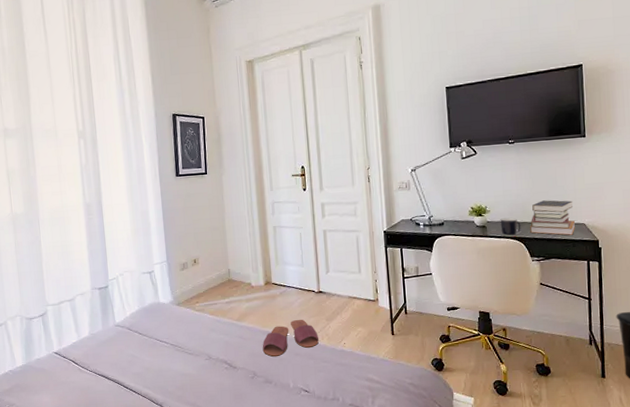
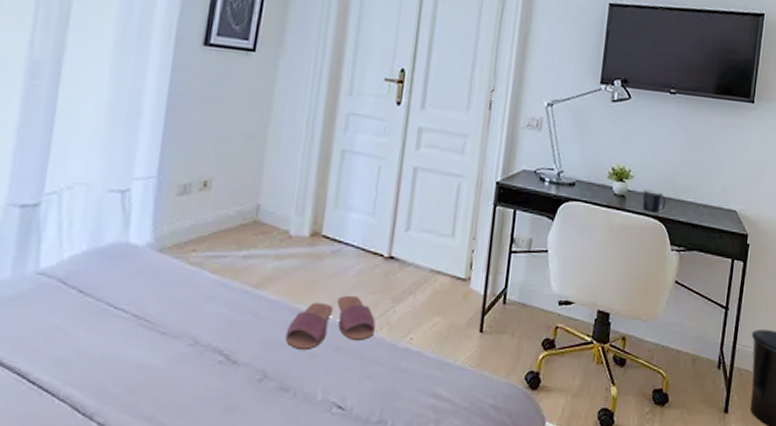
books: present [529,200,575,235] -> none [674,173,728,224]

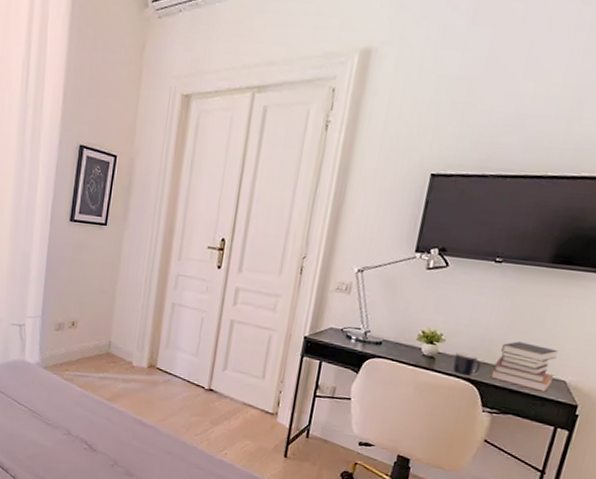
slippers: present [285,295,376,351] -> none [130,414,198,450]
books: none [674,173,728,224] -> present [489,341,558,392]

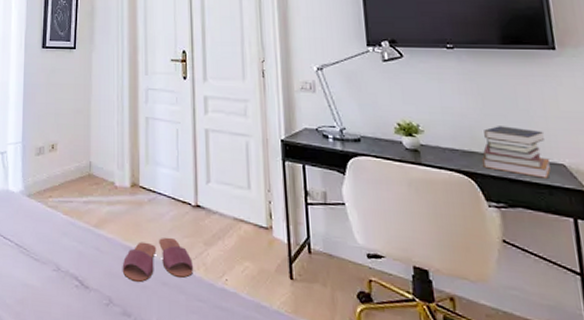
slippers: none [130,414,198,450] -> present [122,237,194,283]
mug: present [452,352,481,379] -> none [438,142,470,170]

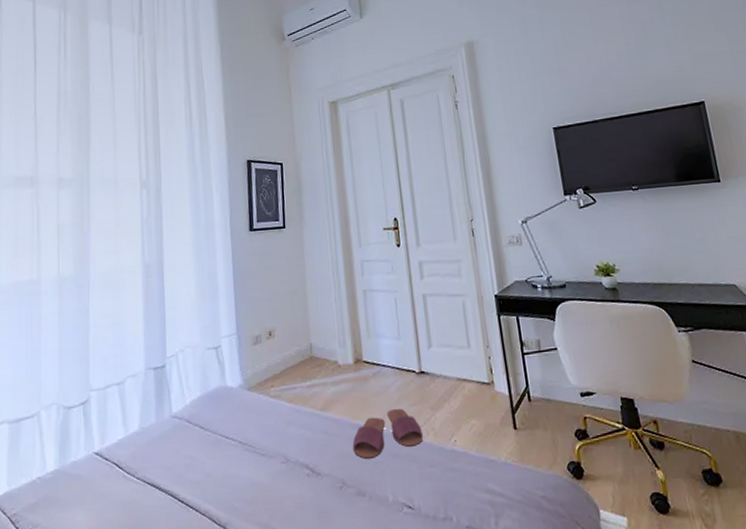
books: present [481,126,551,178] -> none [669,256,725,300]

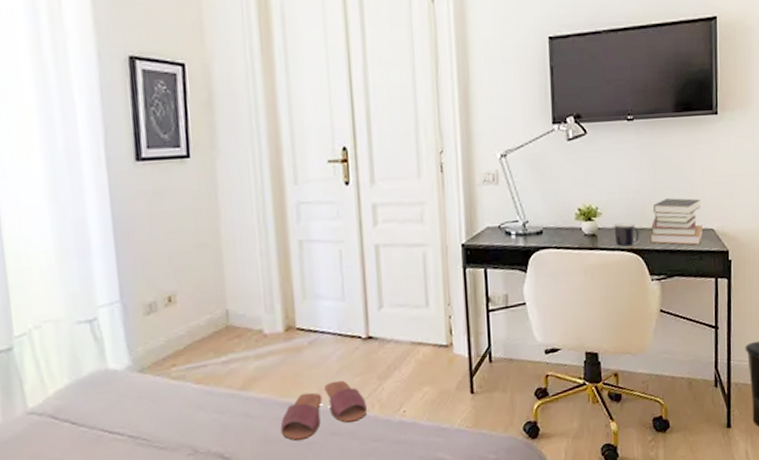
mug: none [632,277,660,302] -> present [614,222,639,250]
books: none [669,256,725,300] -> present [649,198,702,245]

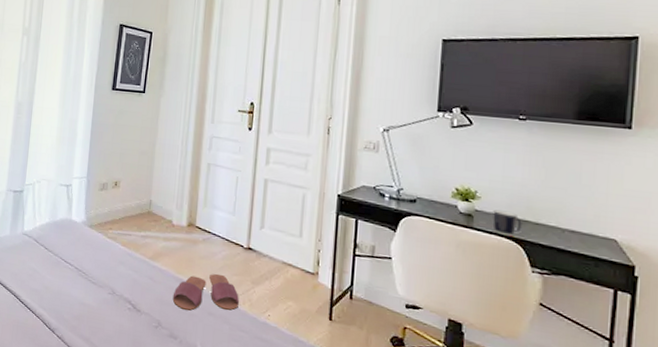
books: present [649,198,702,245] -> none [533,198,601,251]

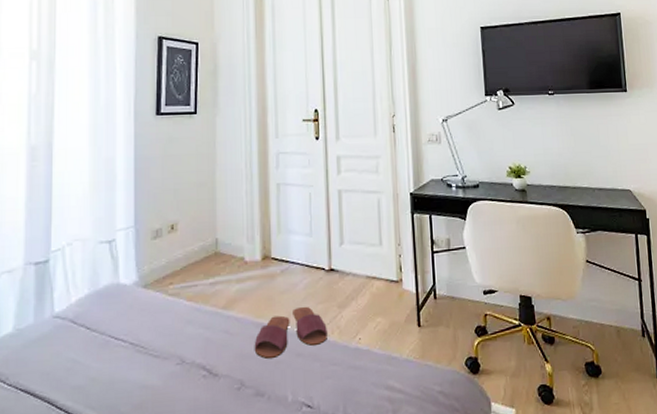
mug: present [493,209,522,237] -> none [541,180,564,204]

